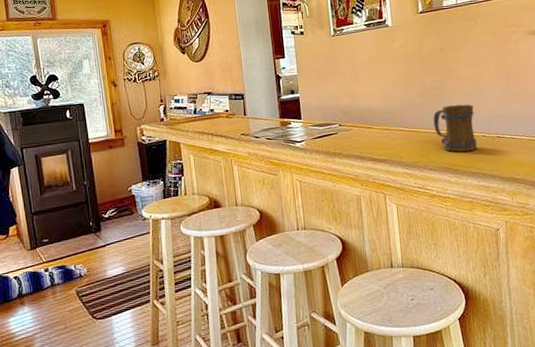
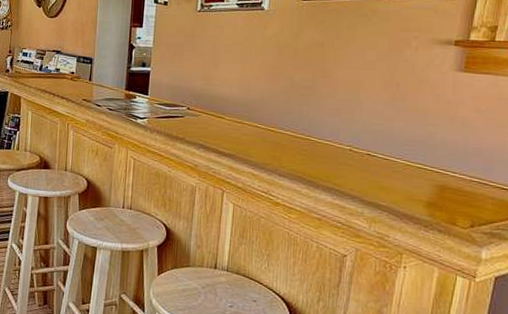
beer mug: present [433,104,478,152] -> none [294,109,346,164]

